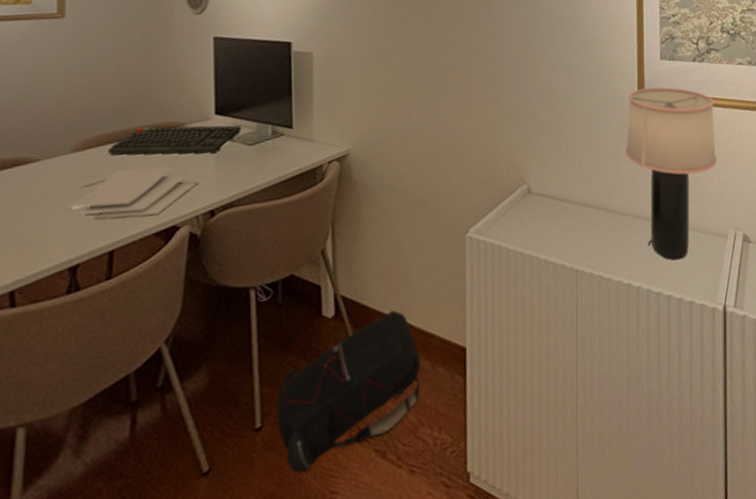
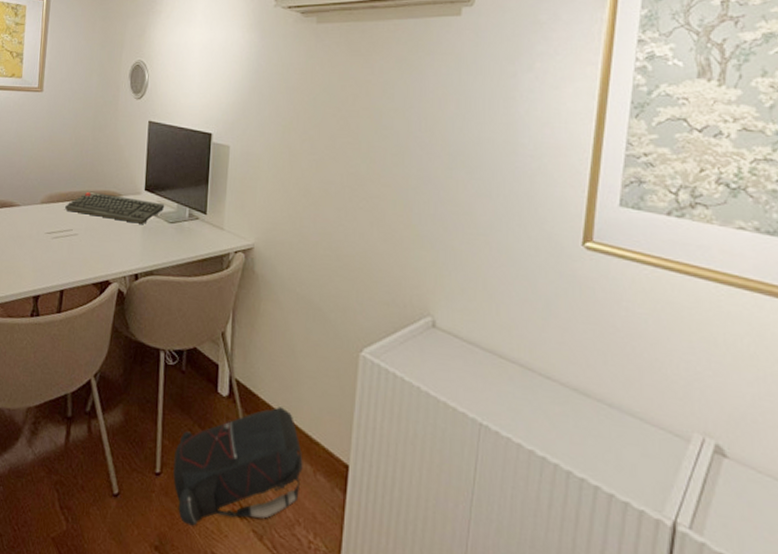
papers: present [65,166,199,220] -> none [34,224,129,269]
table lamp: present [624,87,718,260] -> none [556,237,694,450]

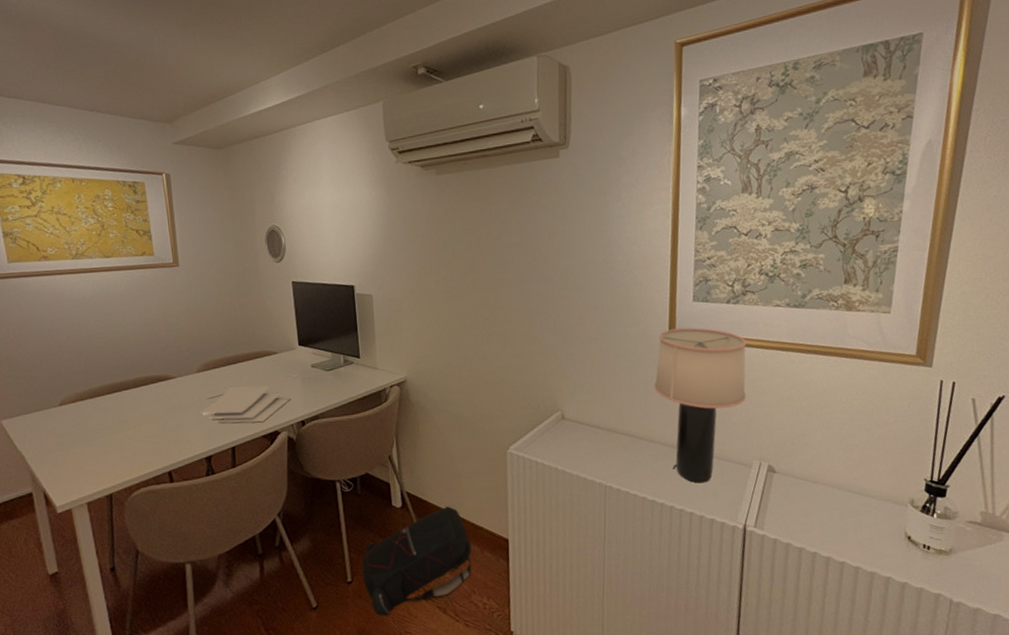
papers: none [34,224,129,269] -> present [198,385,291,424]
computer keyboard: present [65,191,165,224] -> none [223,353,320,376]
table lamp: none [556,237,694,450] -> present [653,327,748,483]

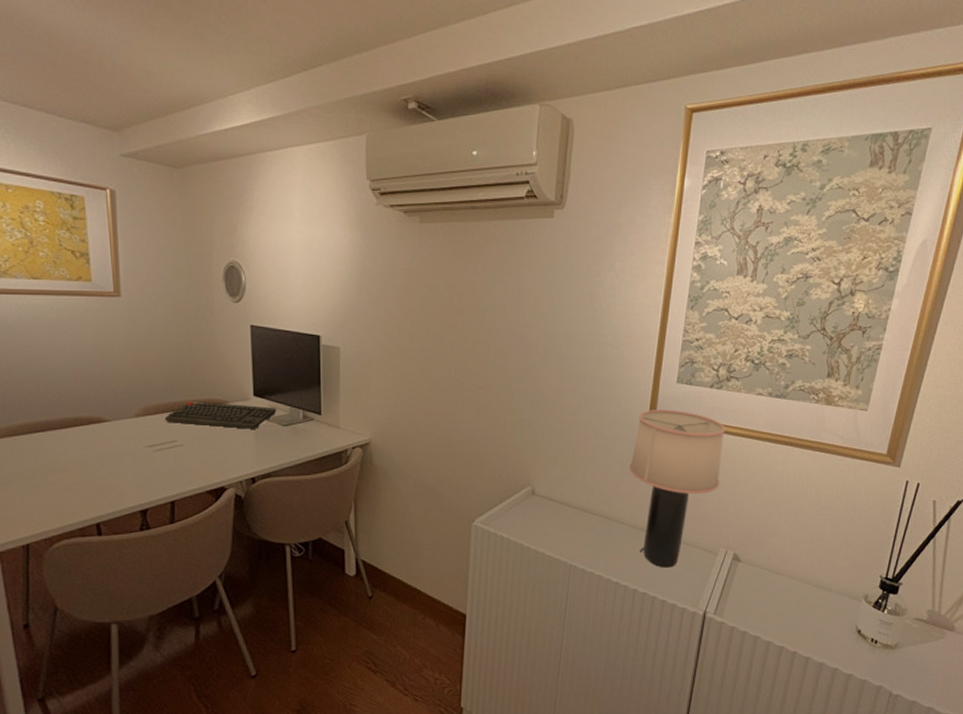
papers: present [198,385,291,424] -> none [134,435,242,477]
computer keyboard: none [223,353,320,376] -> present [165,400,277,429]
backpack: present [362,506,472,616] -> none [308,577,427,688]

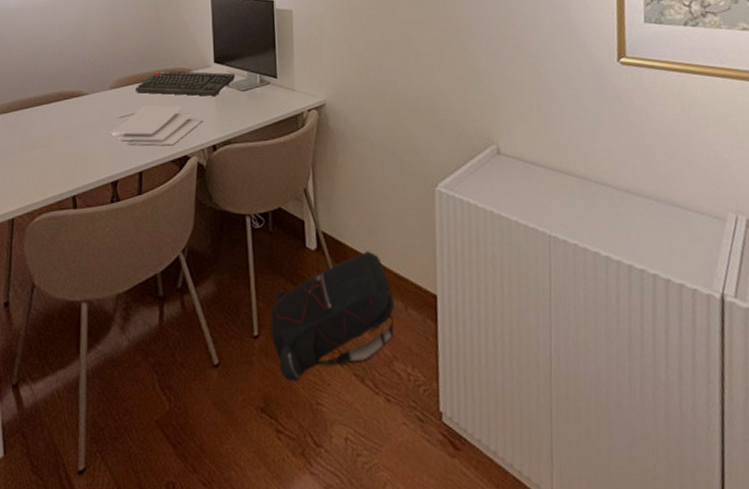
papers: none [134,435,242,477] -> present [107,104,204,146]
backpack: none [308,577,427,688] -> present [270,251,395,381]
table lamp: present [628,409,726,568] -> none [602,52,715,238]

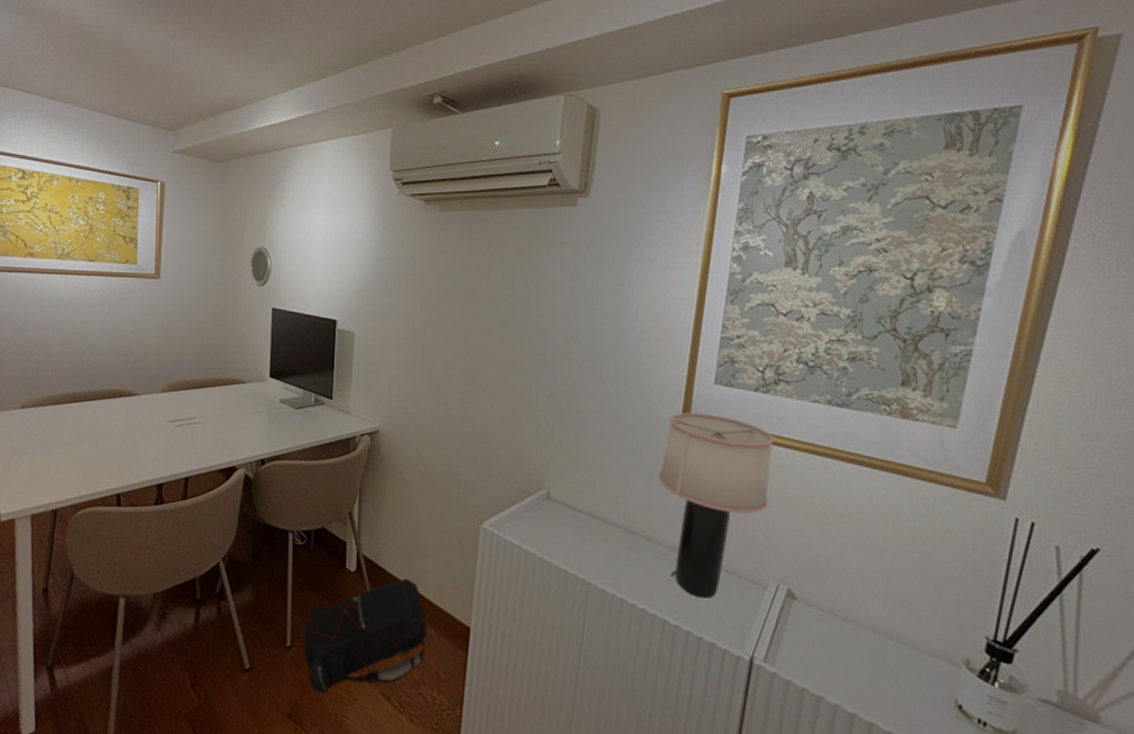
papers: present [107,104,204,146] -> none [156,412,254,455]
computer keyboard: present [136,70,236,96] -> none [187,379,291,410]
table lamp: none [602,52,715,238] -> present [658,412,775,598]

